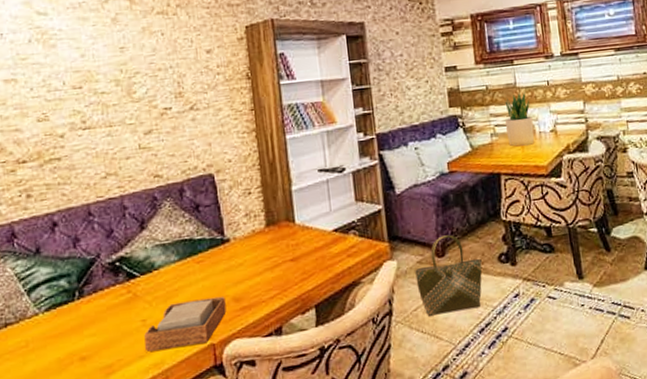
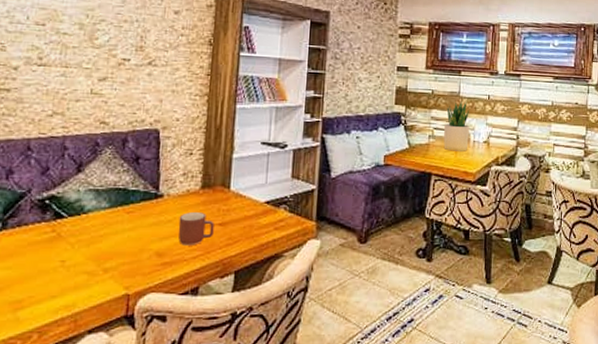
napkin holder: present [144,296,227,352] -> none [59,249,148,294]
mug: none [249,250,287,287] -> present [177,211,214,246]
shopping bag: present [415,234,483,316] -> none [335,223,400,298]

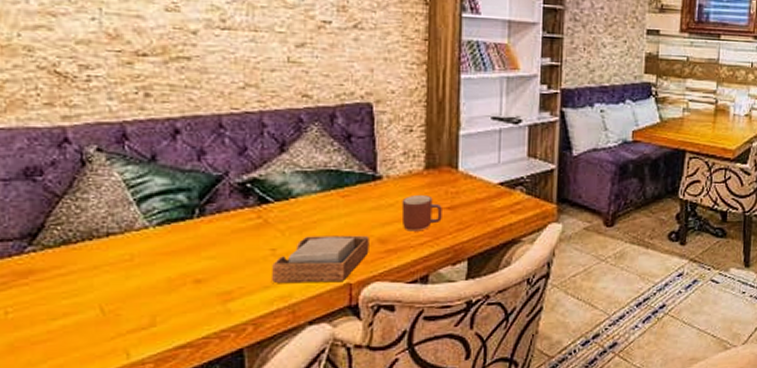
napkin holder: none [59,249,148,294] -> present [272,235,369,284]
planter: present [443,101,470,152] -> none [700,69,730,126]

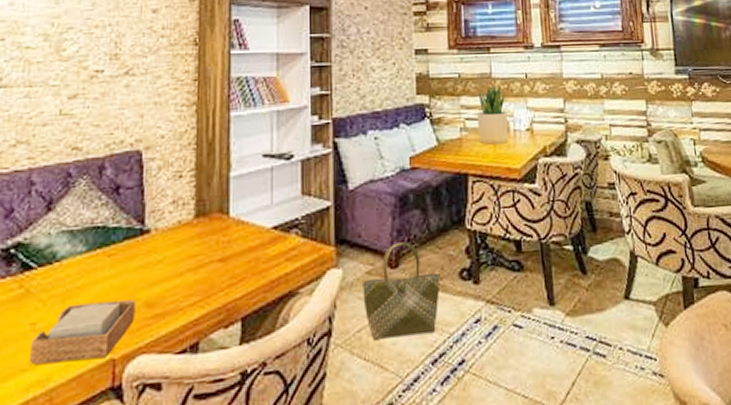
mug: present [401,194,442,232] -> none [170,246,213,291]
shopping bag: none [579,205,651,284] -> present [363,242,441,340]
planter: none [700,69,730,126] -> present [477,83,509,145]

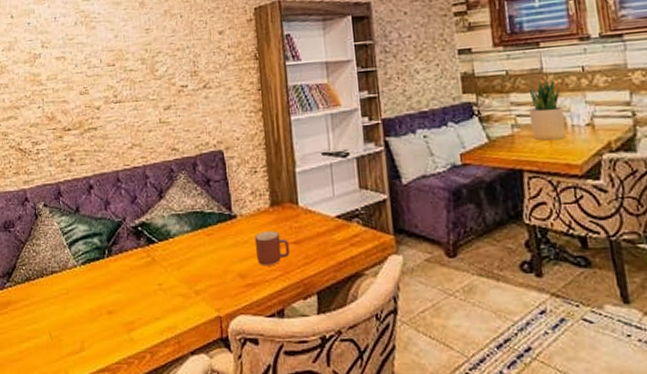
napkin holder: present [30,299,136,364] -> none [160,270,233,316]
mug: none [170,246,213,291] -> present [254,230,290,266]
shopping bag: present [363,242,441,340] -> none [422,234,501,321]

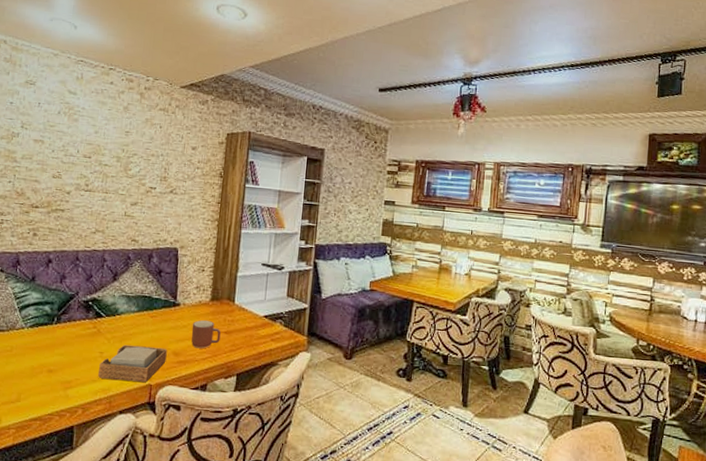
napkin holder: none [160,270,233,316] -> present [98,344,167,383]
planter: present [528,77,566,141] -> none [426,234,453,282]

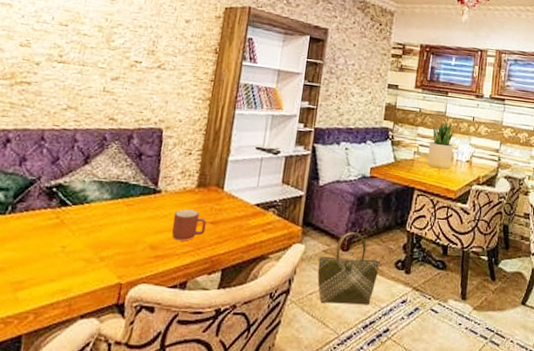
napkin holder: present [98,344,167,383] -> none [57,237,143,282]
shopping bag: none [323,342,382,410] -> present [317,232,380,305]
planter: none [426,234,453,282] -> present [427,120,455,169]

